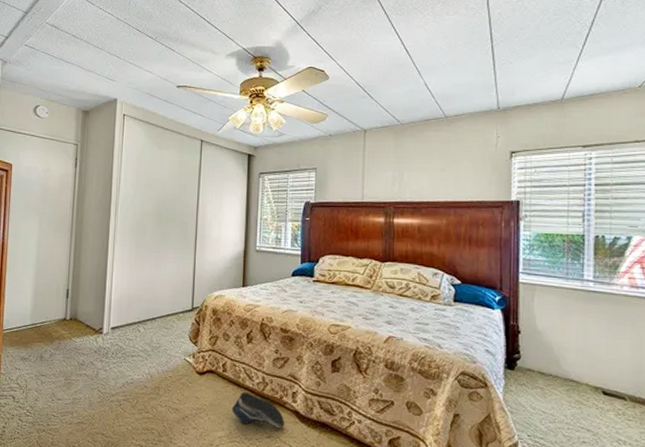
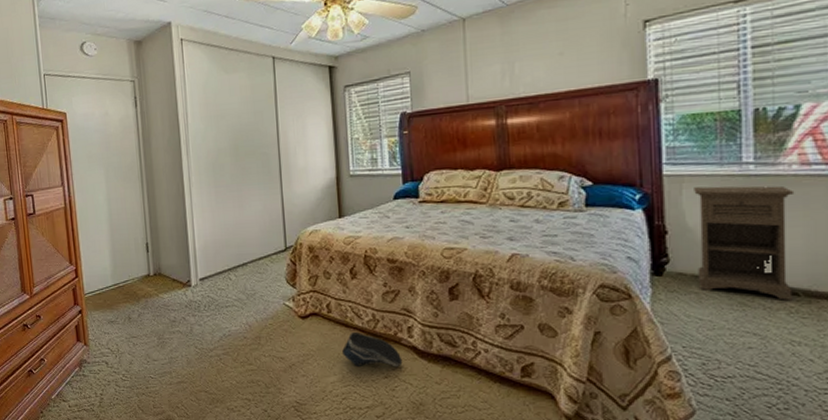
nightstand: none [543,296,625,403] -> present [694,185,795,300]

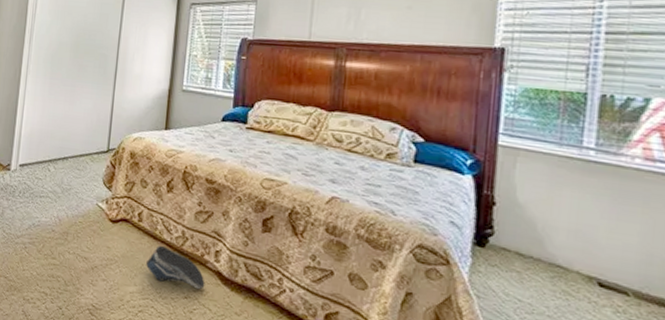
nightstand: present [694,185,795,300] -> none [521,163,635,299]

